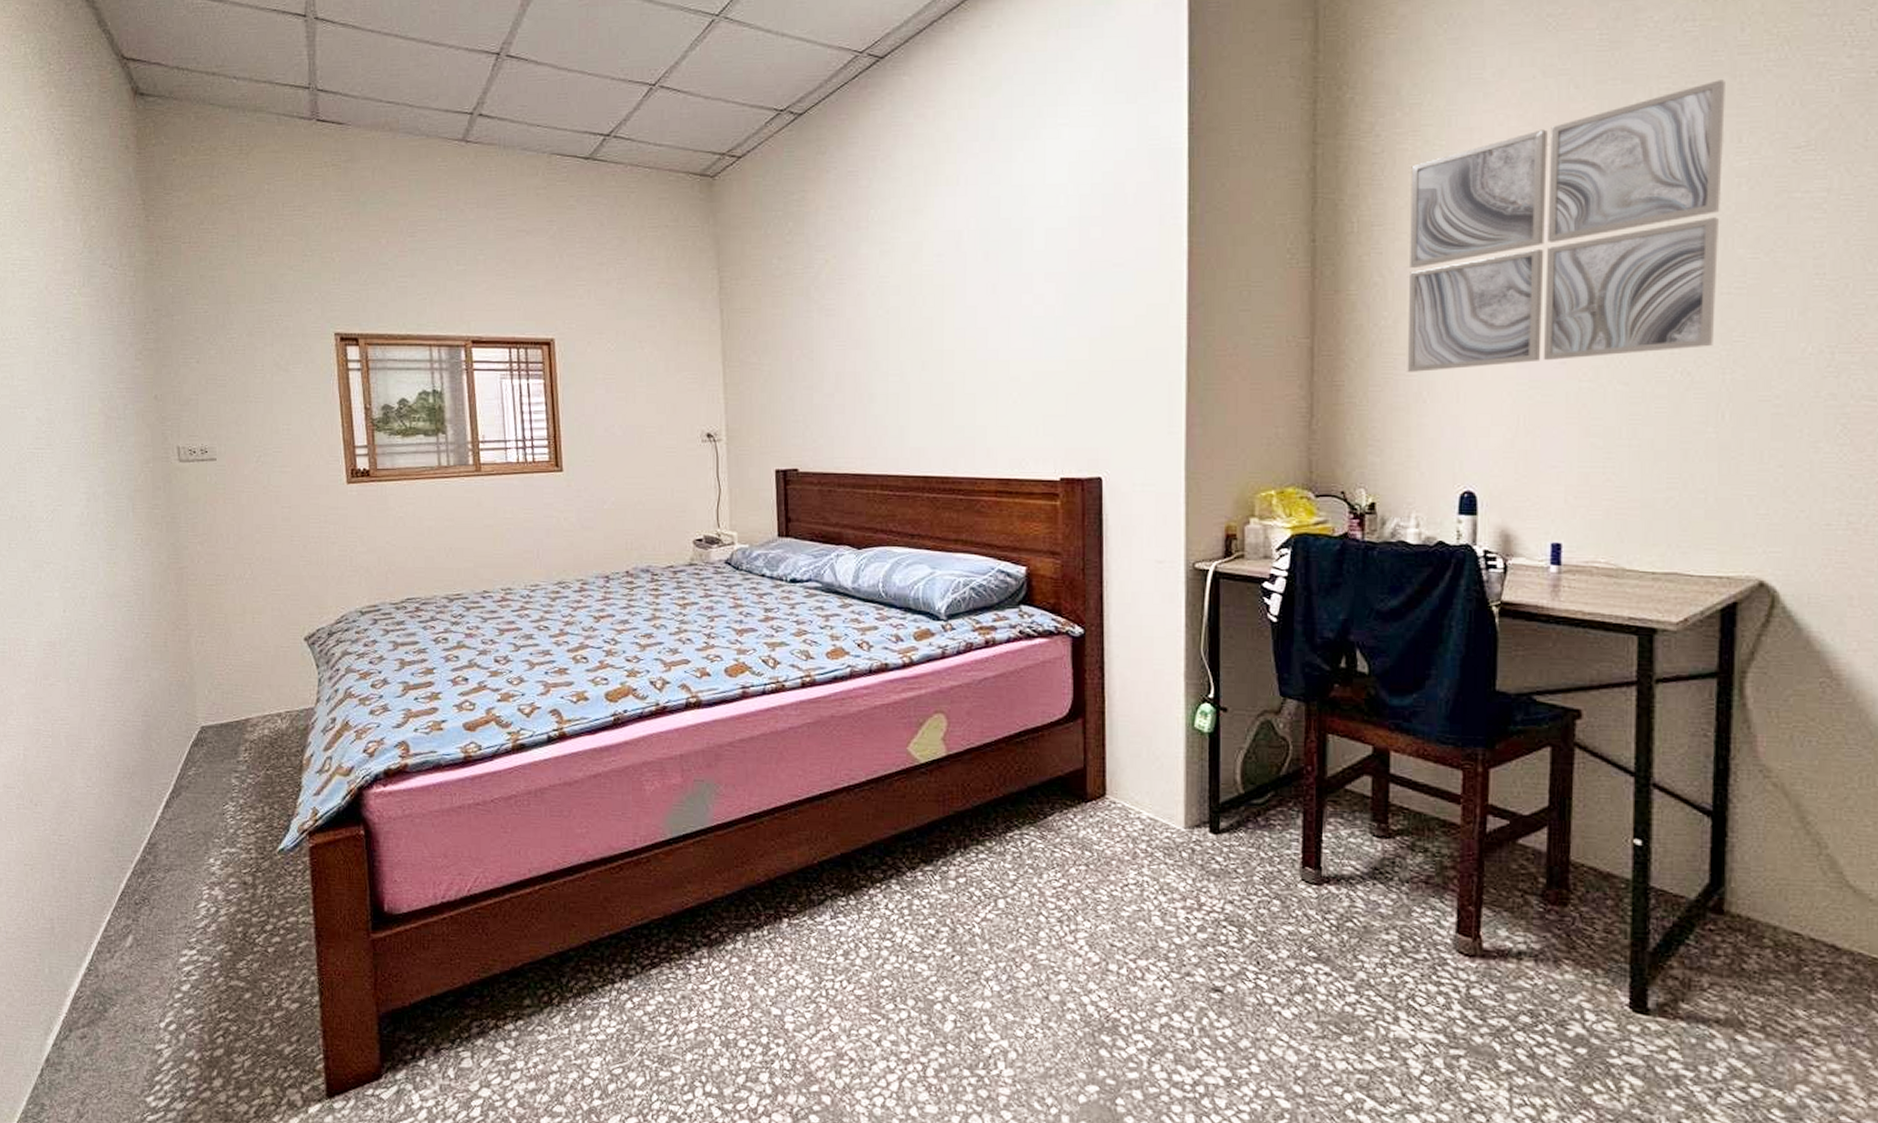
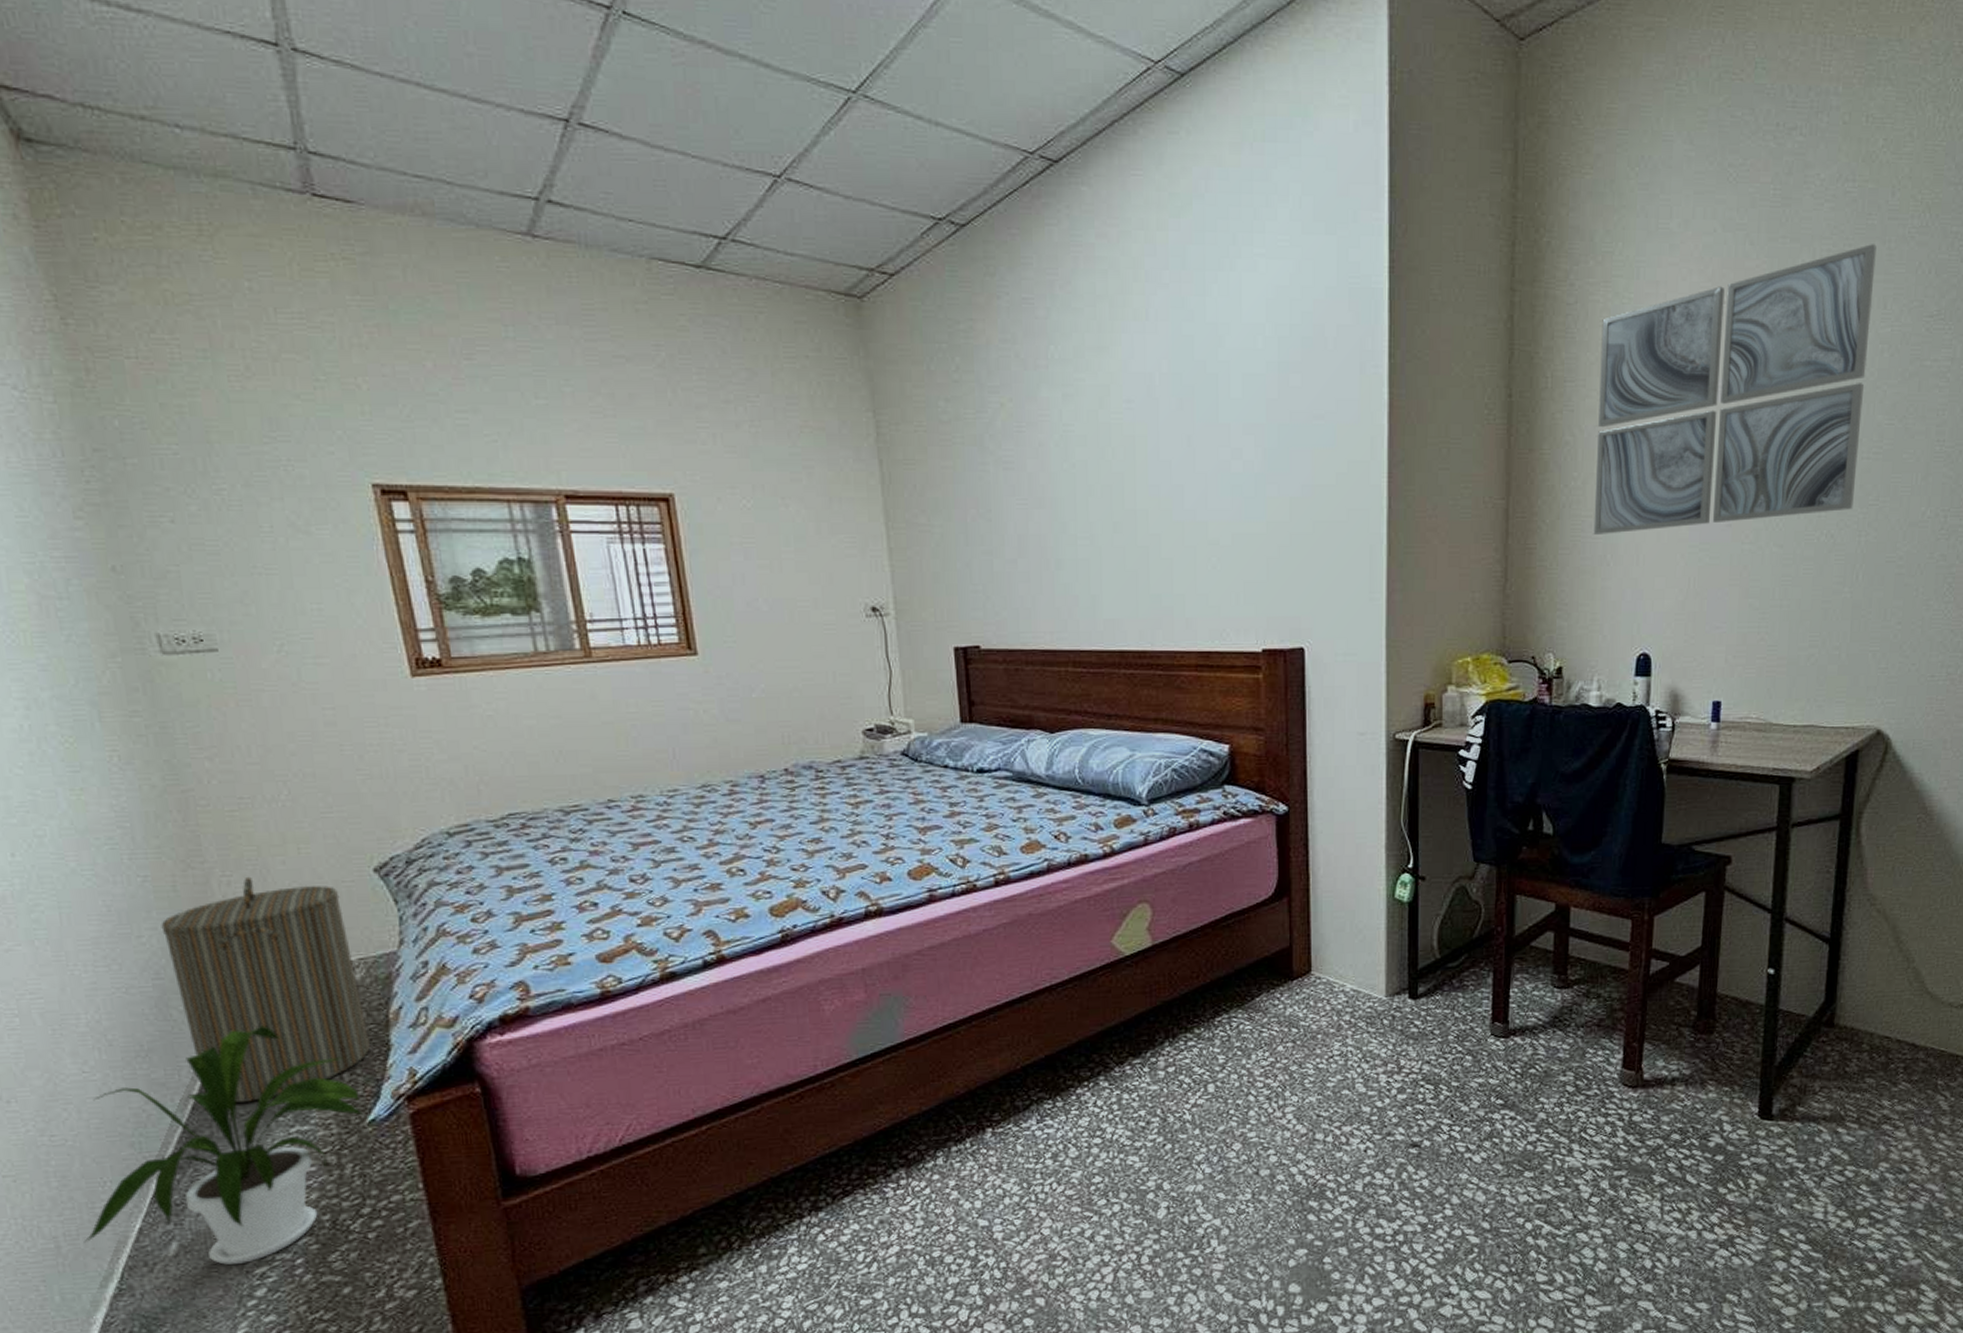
house plant: none [70,761,275,961] -> present [84,1025,363,1265]
laundry hamper: none [153,638,288,823] -> present [161,876,372,1102]

